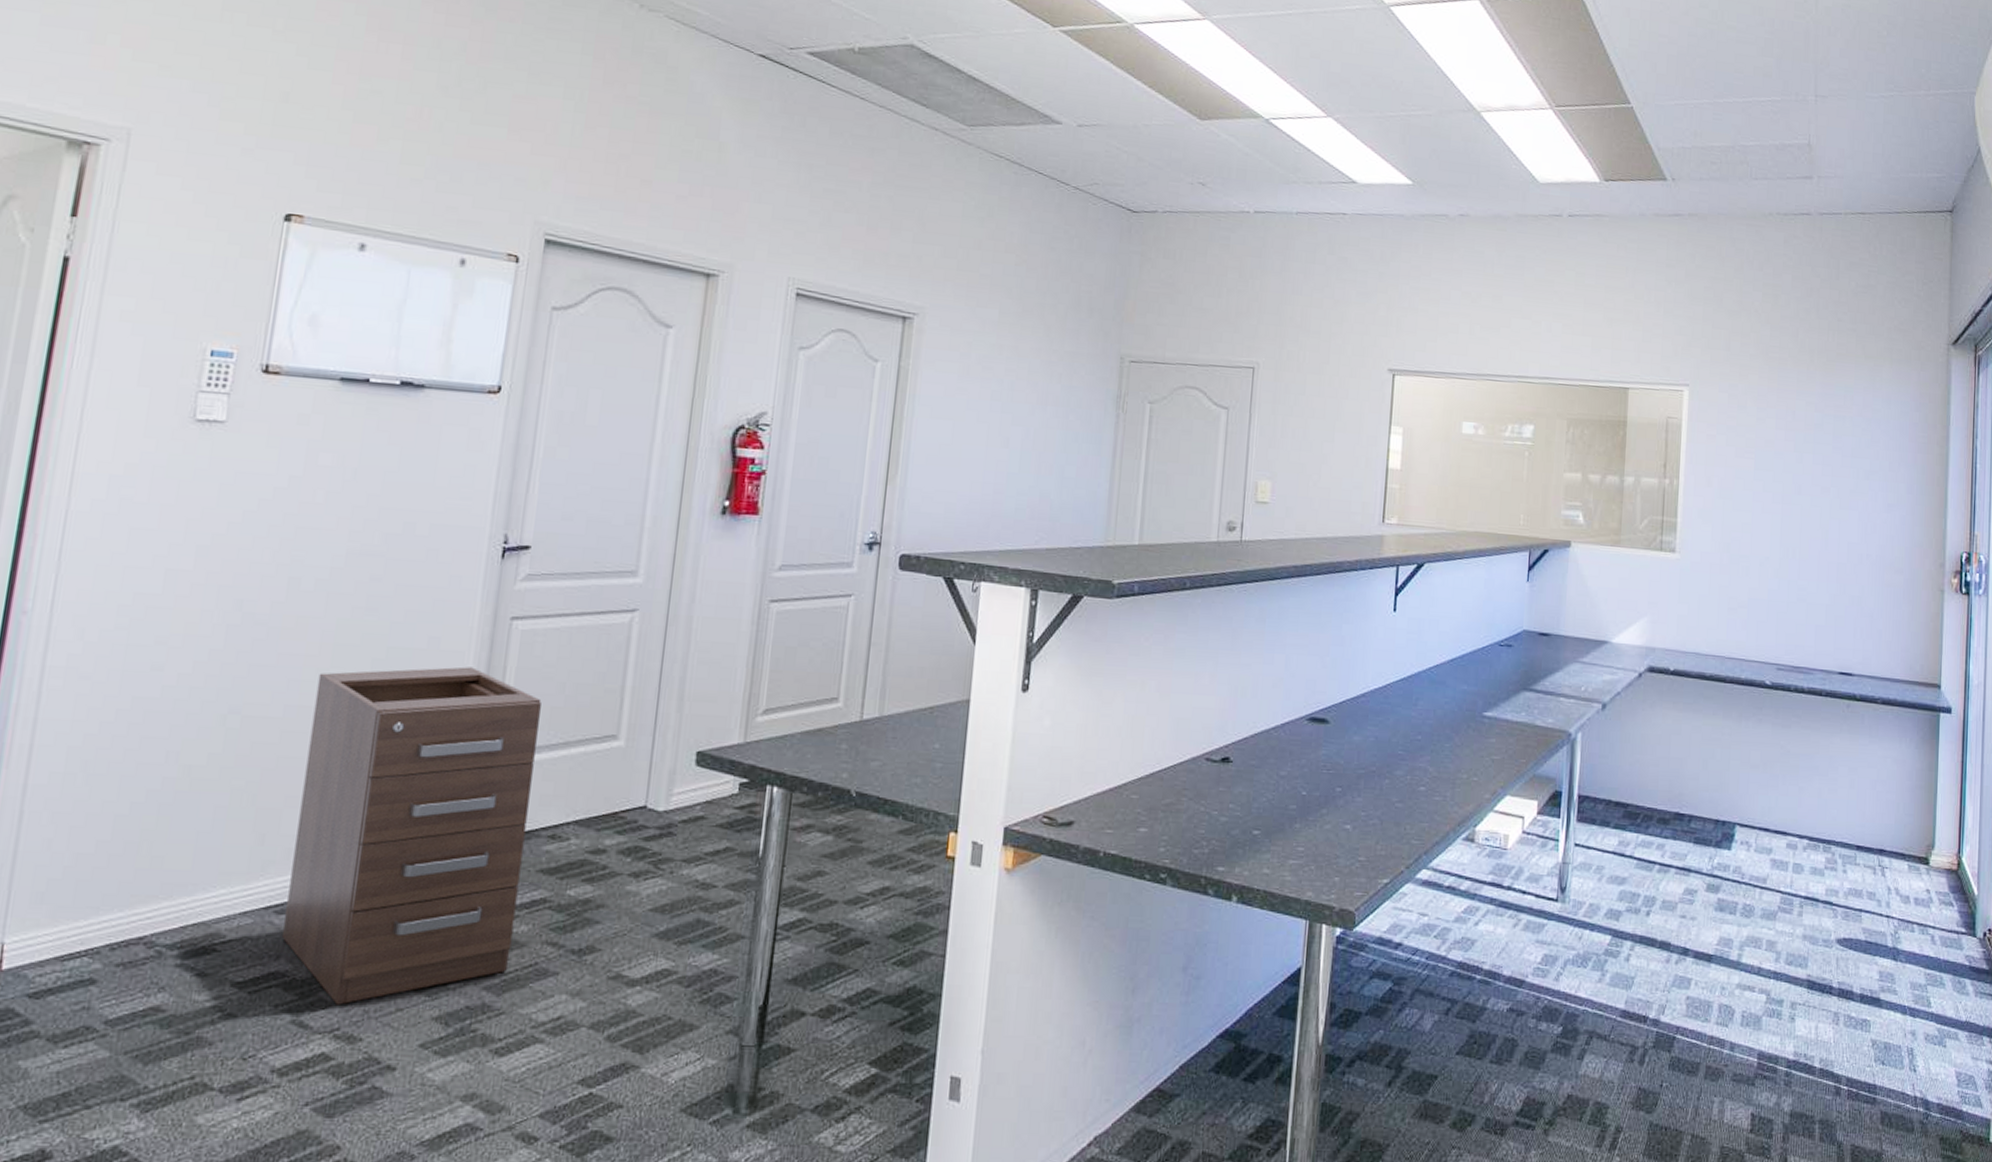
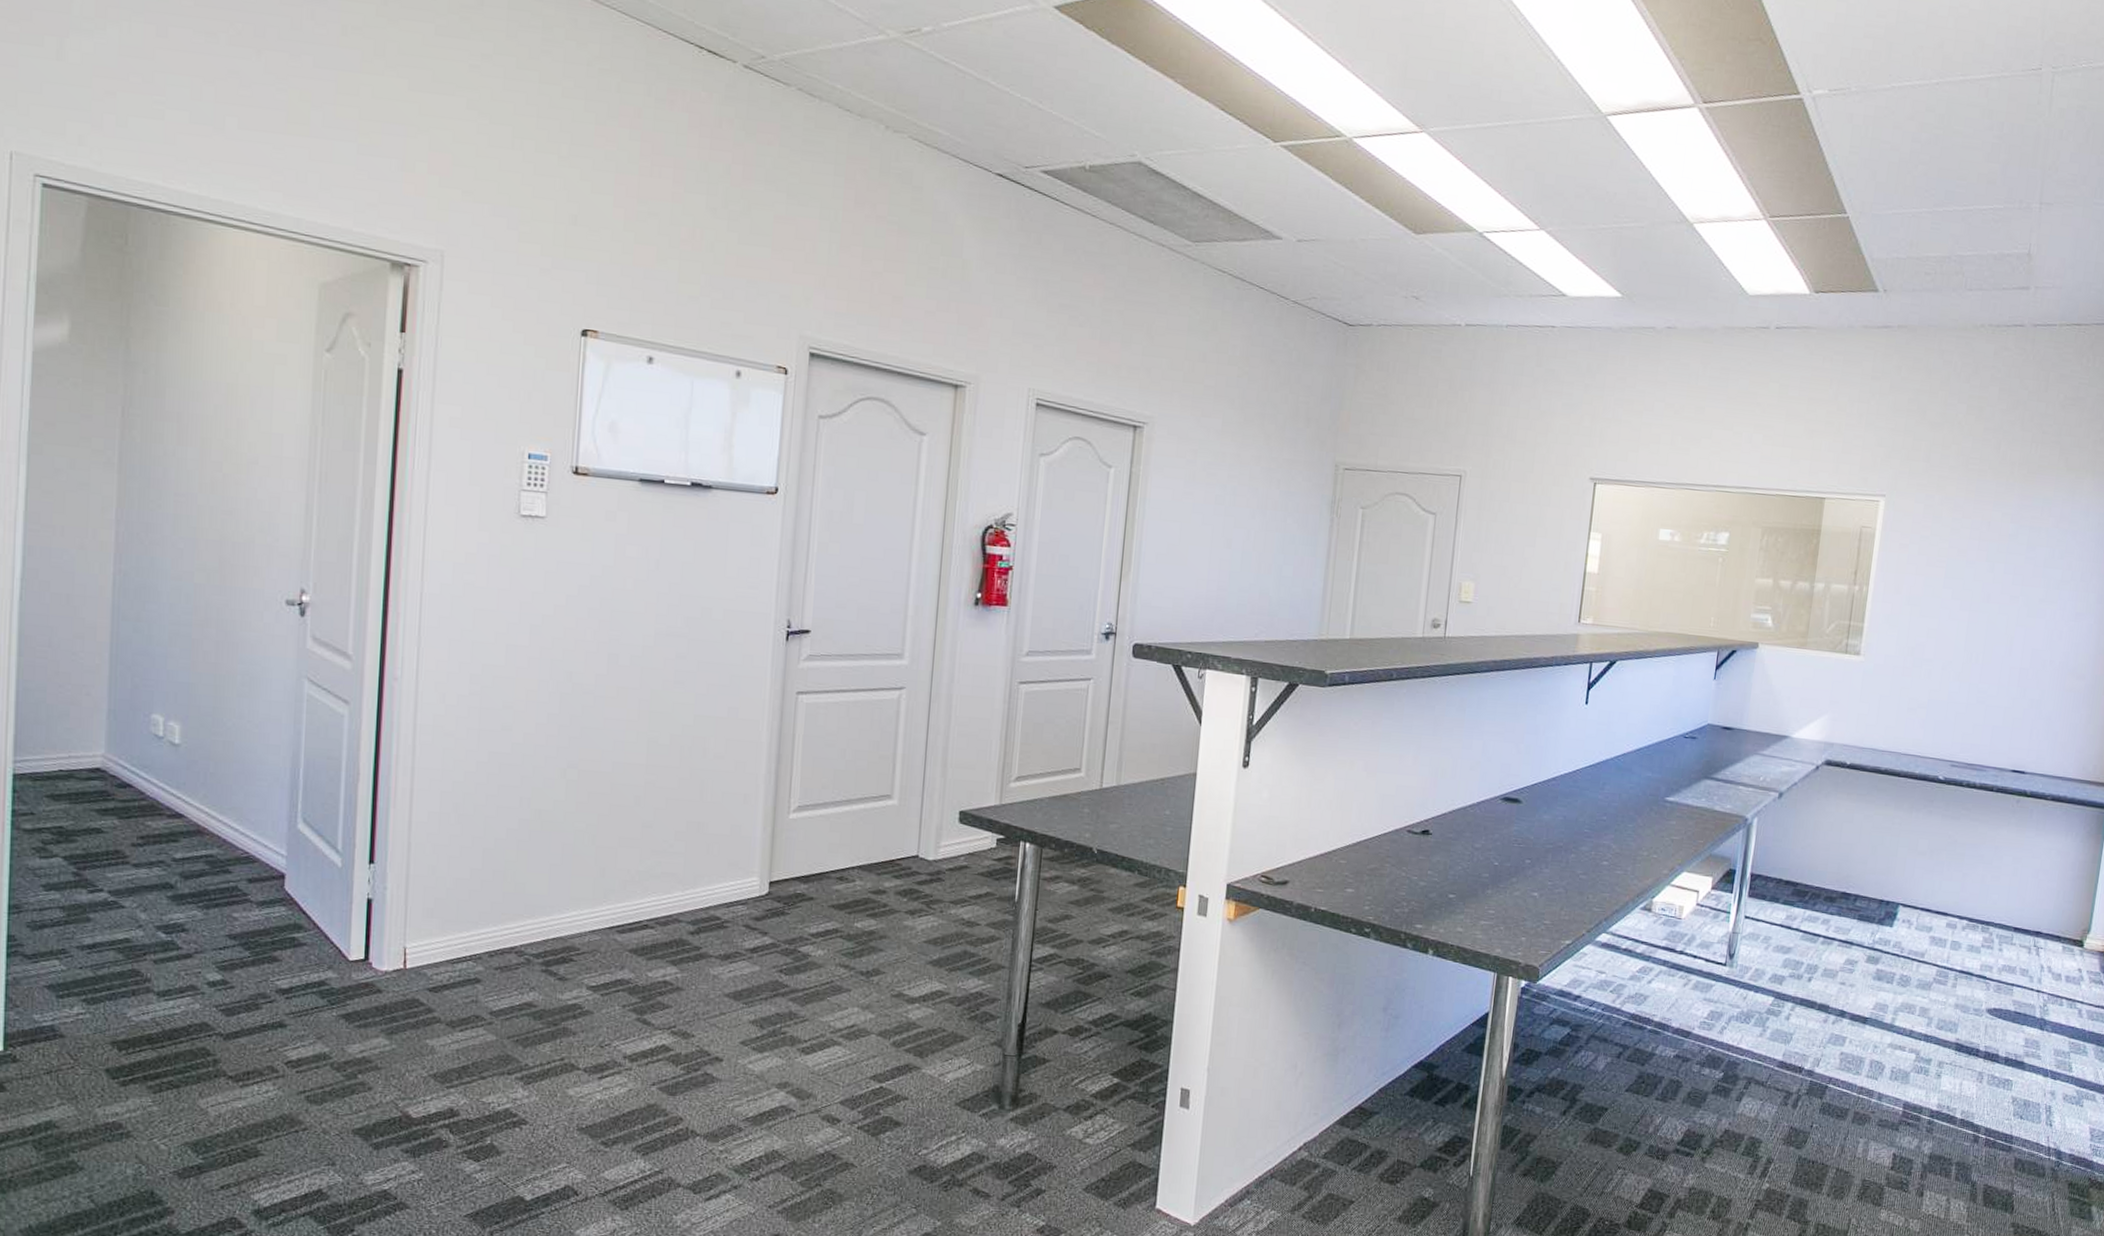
filing cabinet: present [282,667,542,1005] -> none [625,733,826,1008]

